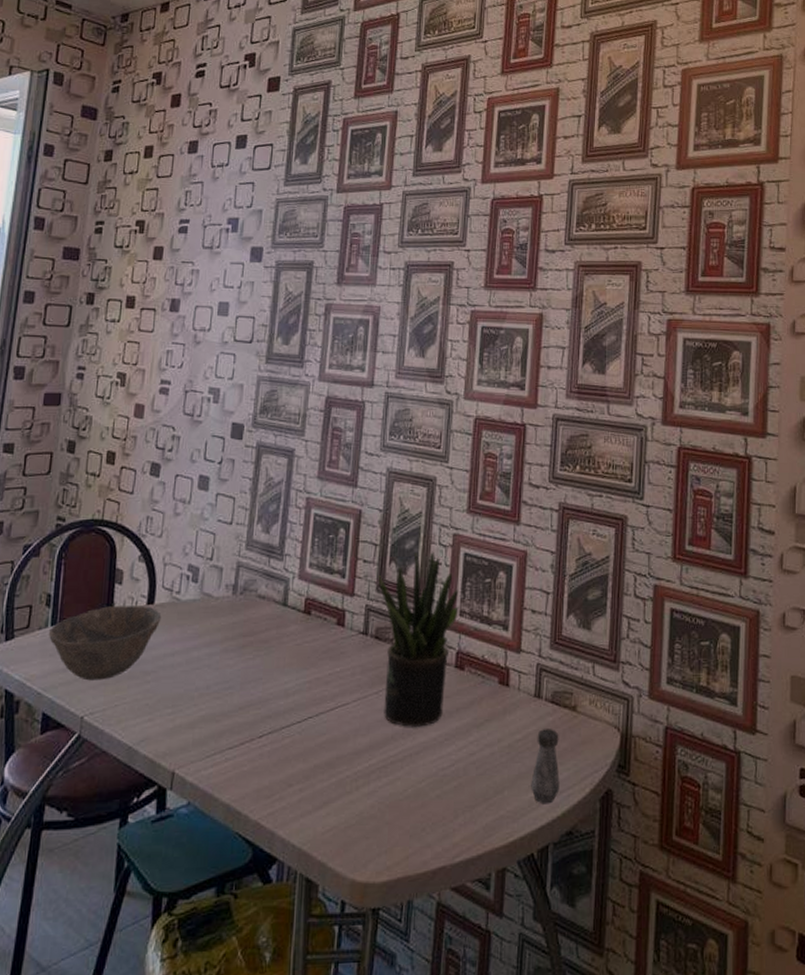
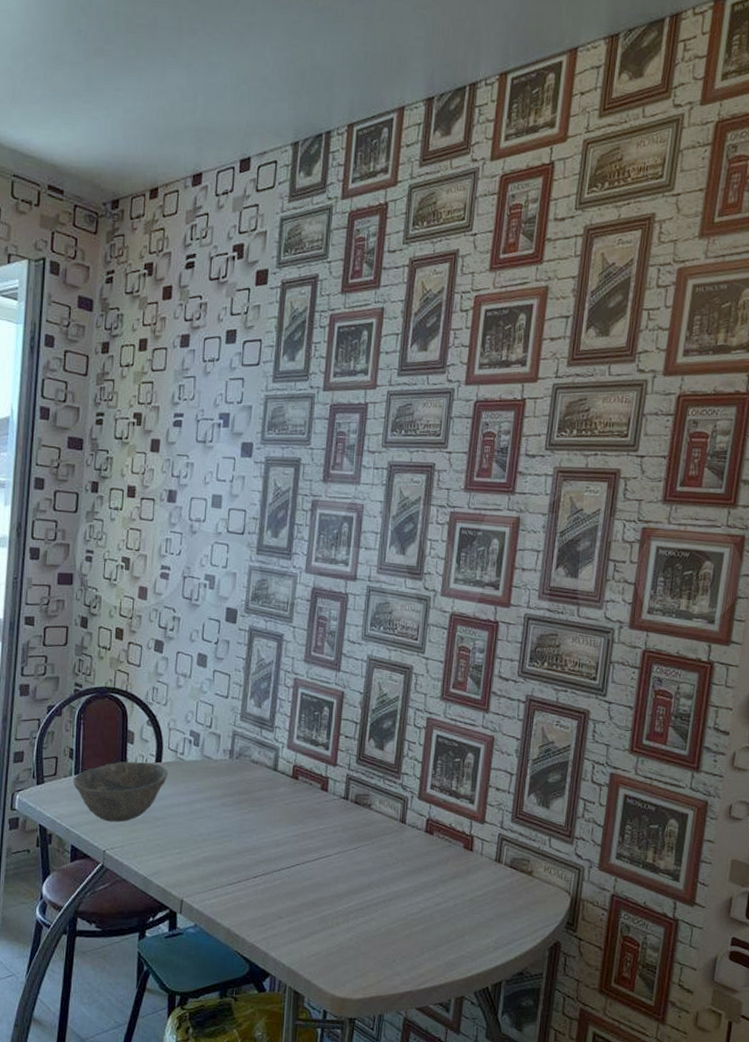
potted plant: present [378,551,459,727] -> none [358,731,431,879]
salt shaker: present [531,728,560,804] -> none [488,887,516,949]

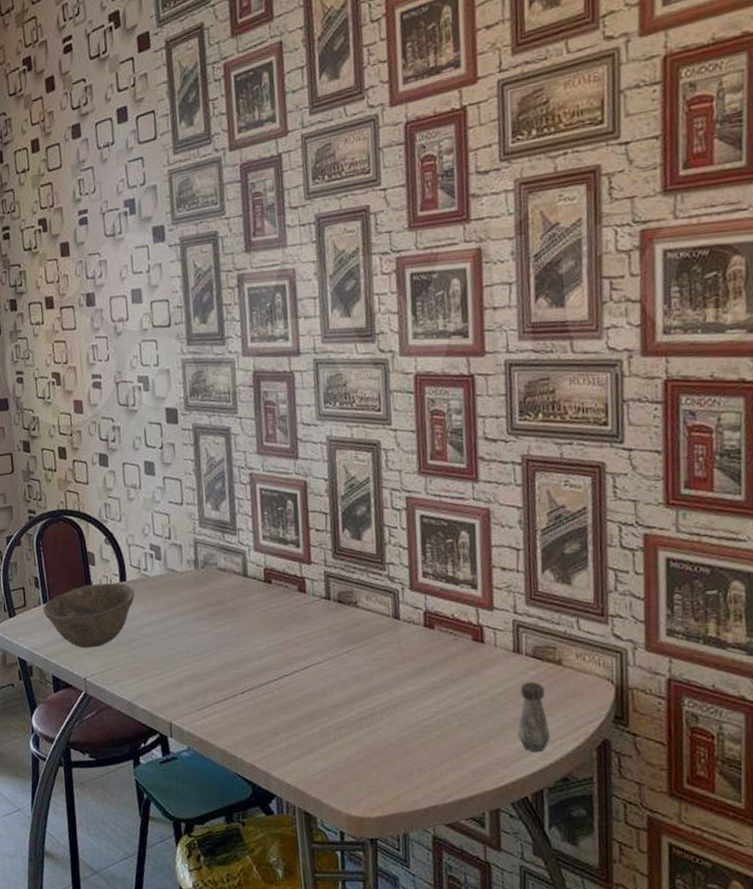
salt shaker: none [488,887,516,949] -> present [518,681,550,753]

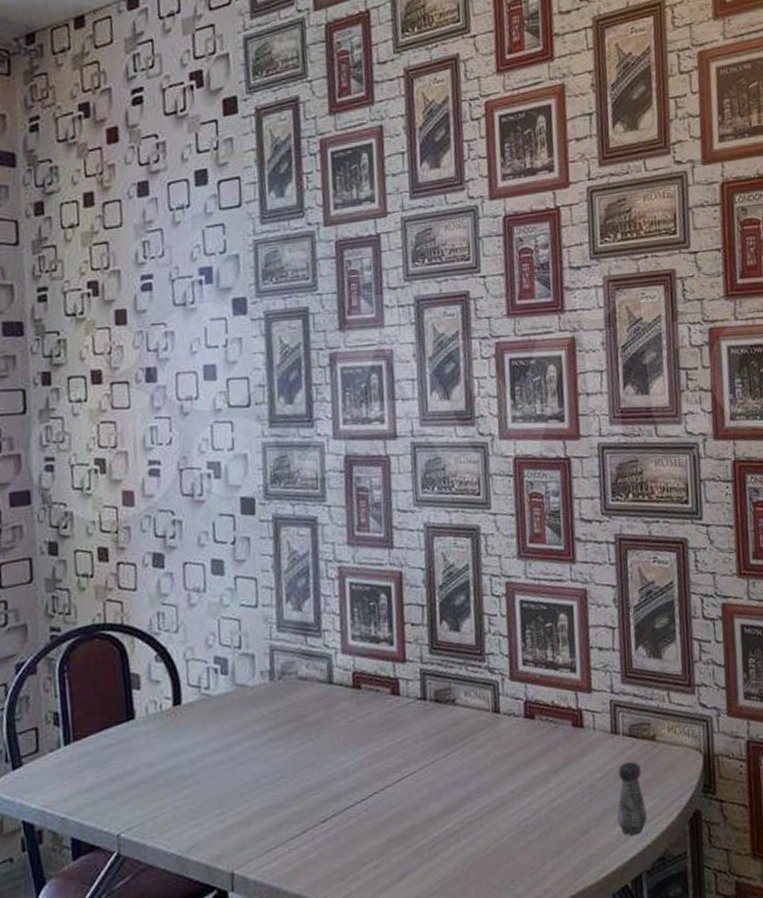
bowl: present [42,583,135,648] -> none [62,707,193,796]

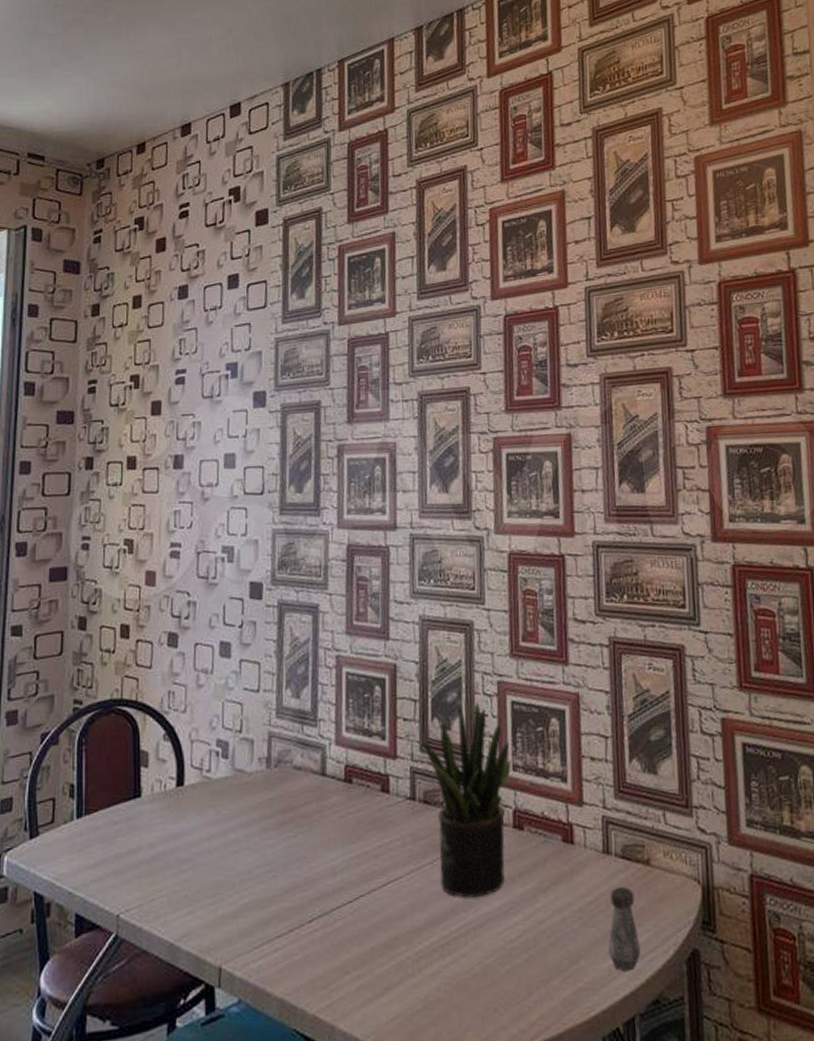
potted plant: none [429,603,522,786] -> present [421,702,512,898]

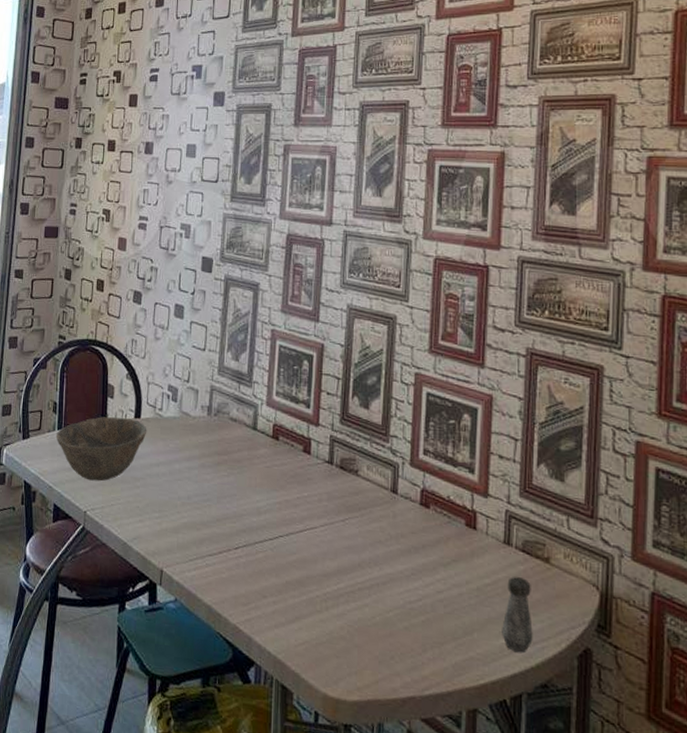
bowl: none [74,788,193,875] -> present [55,416,147,482]
potted plant: present [421,702,512,898] -> none [341,388,423,559]

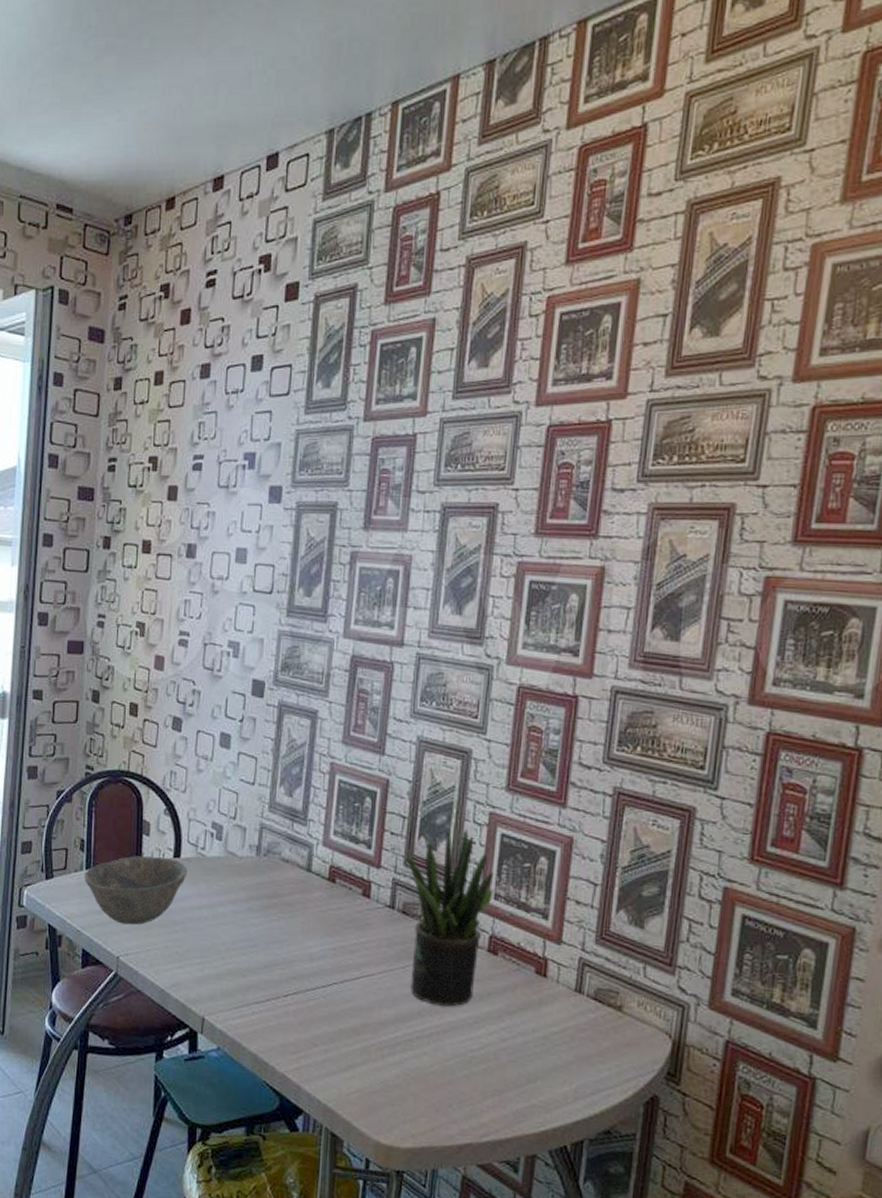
potted plant: none [341,388,423,559] -> present [406,829,495,1007]
salt shaker: present [502,576,533,653] -> none [567,1024,601,1101]

